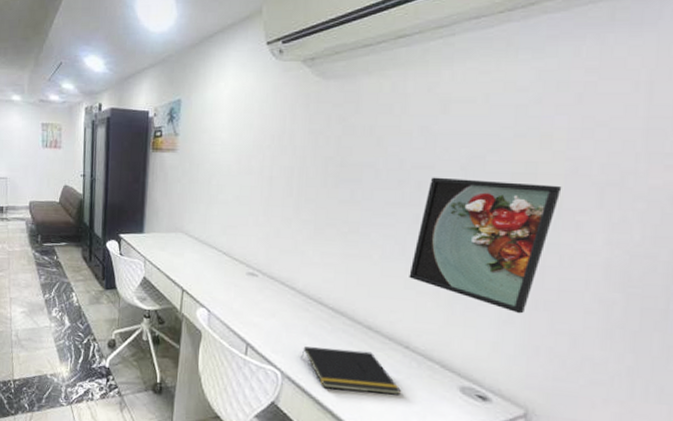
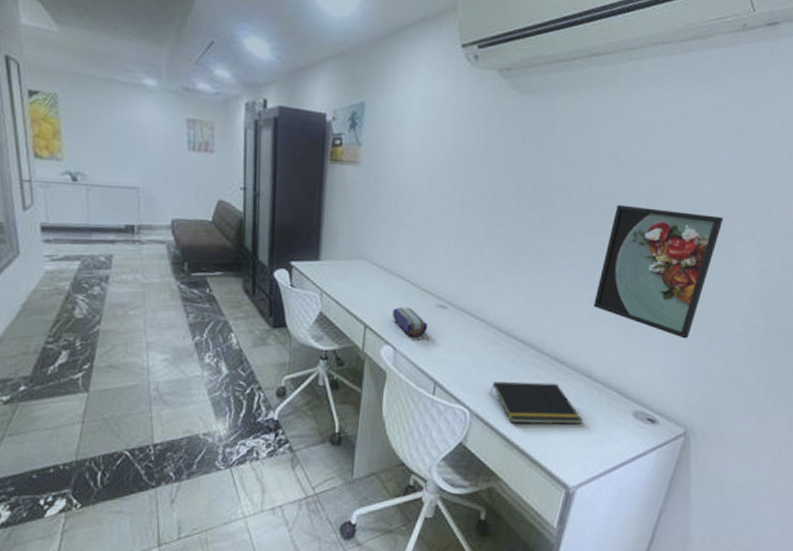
pencil case: none [207,274,239,302] -> present [393,307,428,338]

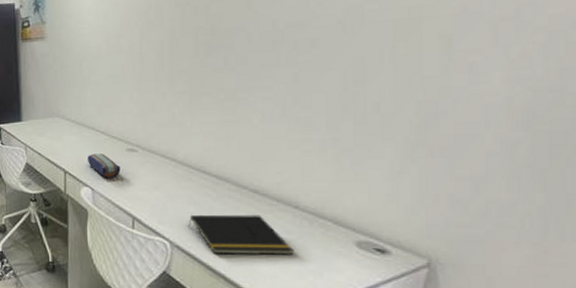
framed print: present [593,204,724,339] -> none [292,27,451,163]

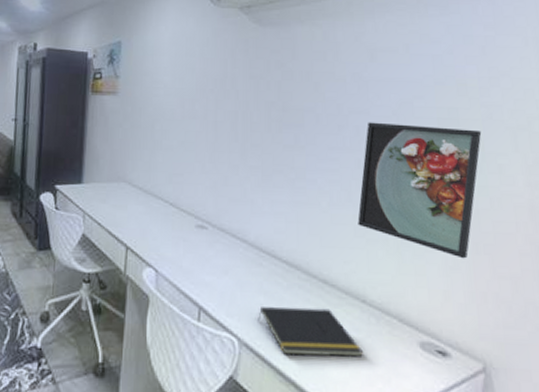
pencil case: present [88,153,121,179] -> none [153,228,188,259]
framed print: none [292,27,451,163] -> present [357,122,482,259]

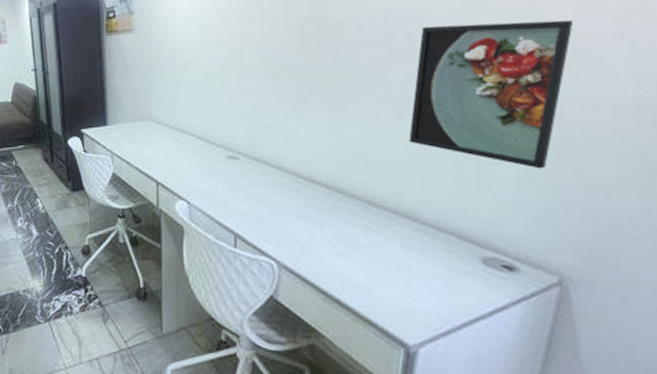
notepad: present [258,306,364,357] -> none [297,229,416,276]

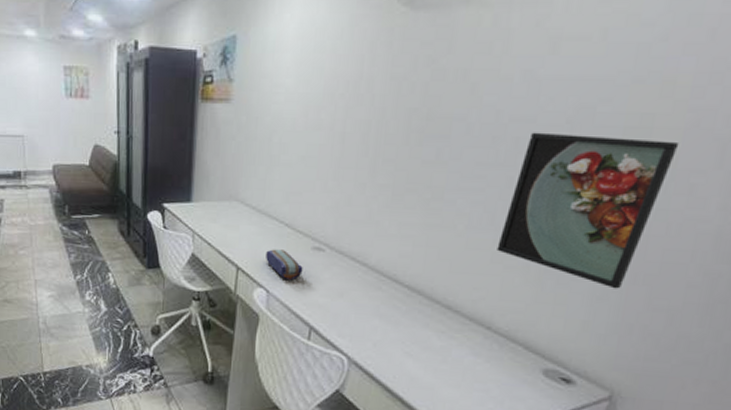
pencil case: none [183,161,220,191] -> present [266,249,303,281]

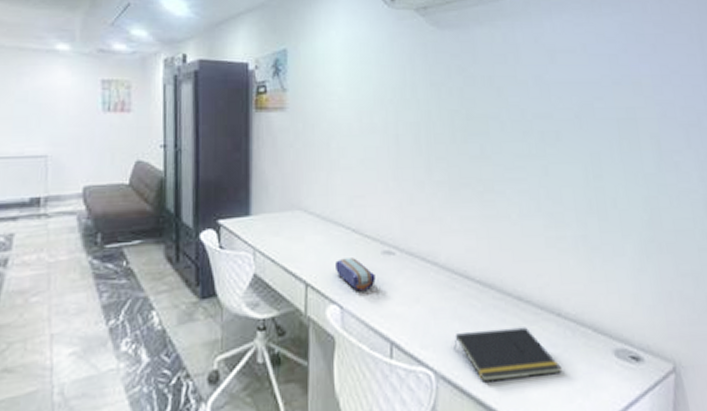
notepad: none [370,329,480,380] -> present [454,327,563,383]
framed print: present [497,132,680,289] -> none [548,126,658,260]

